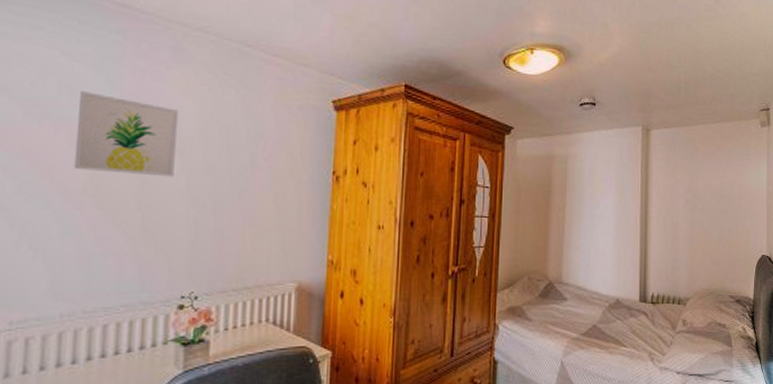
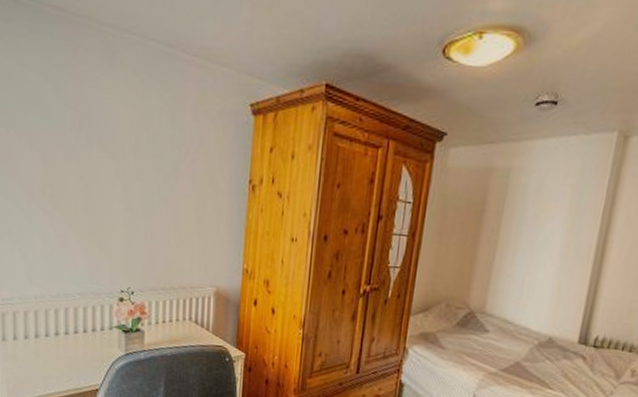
wall art: present [73,91,179,177] -> none [33,99,113,182]

